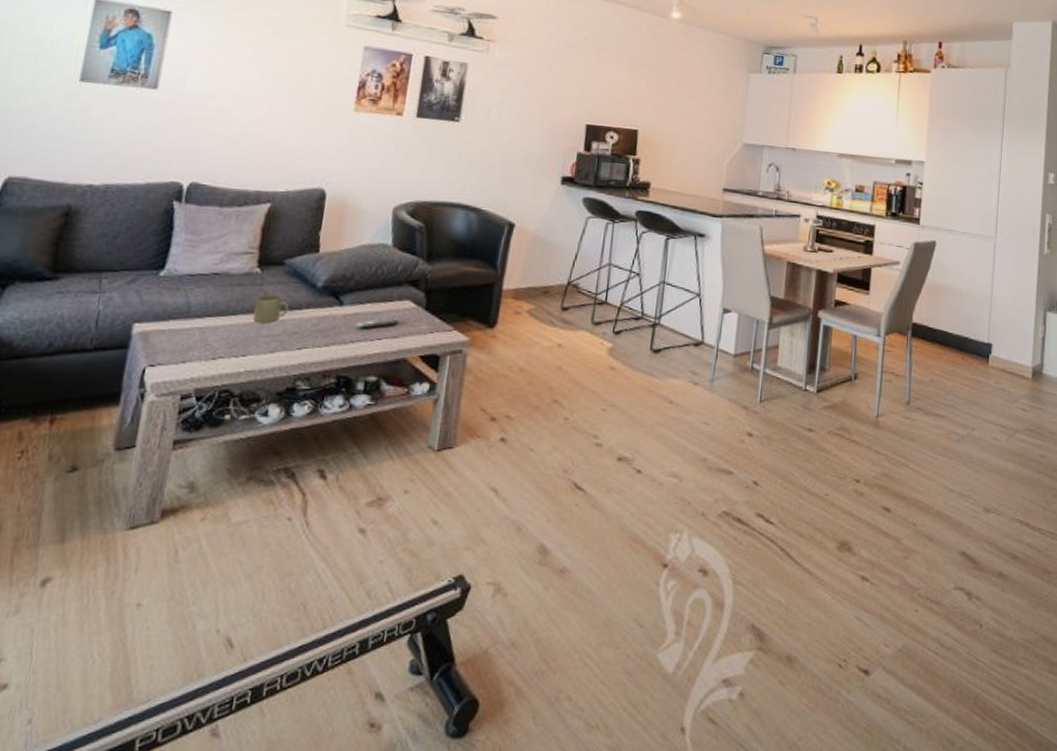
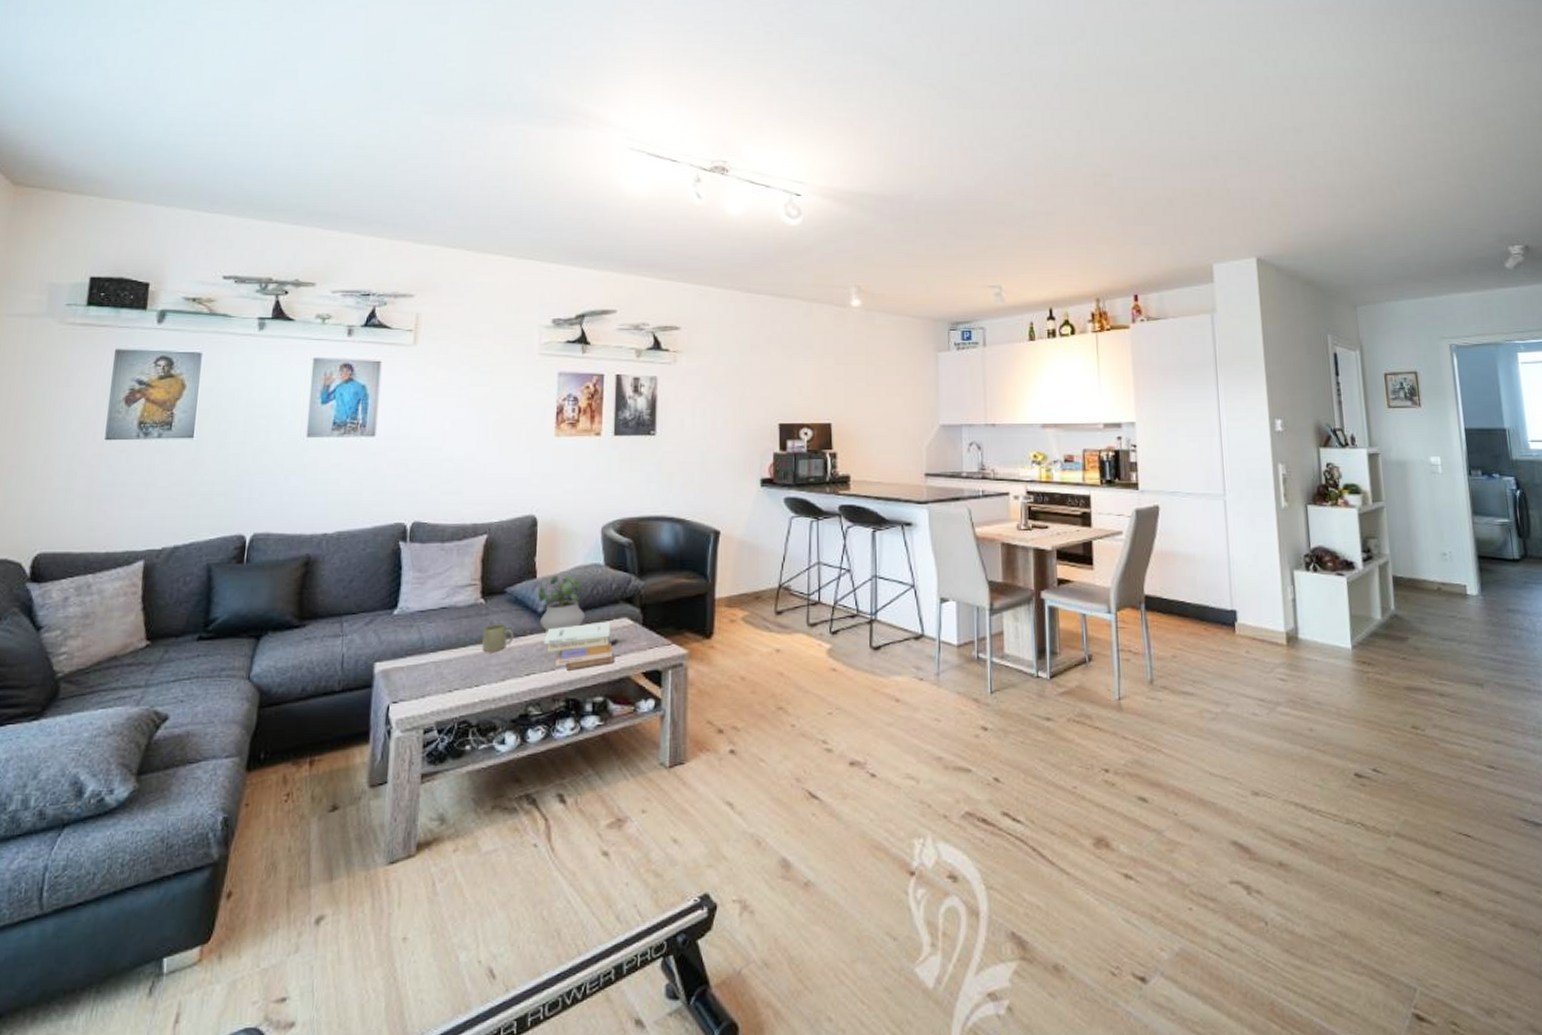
potted plant: none [317,252,372,309] -> present [537,574,588,633]
books: none [319,302,394,348] -> present [544,621,615,671]

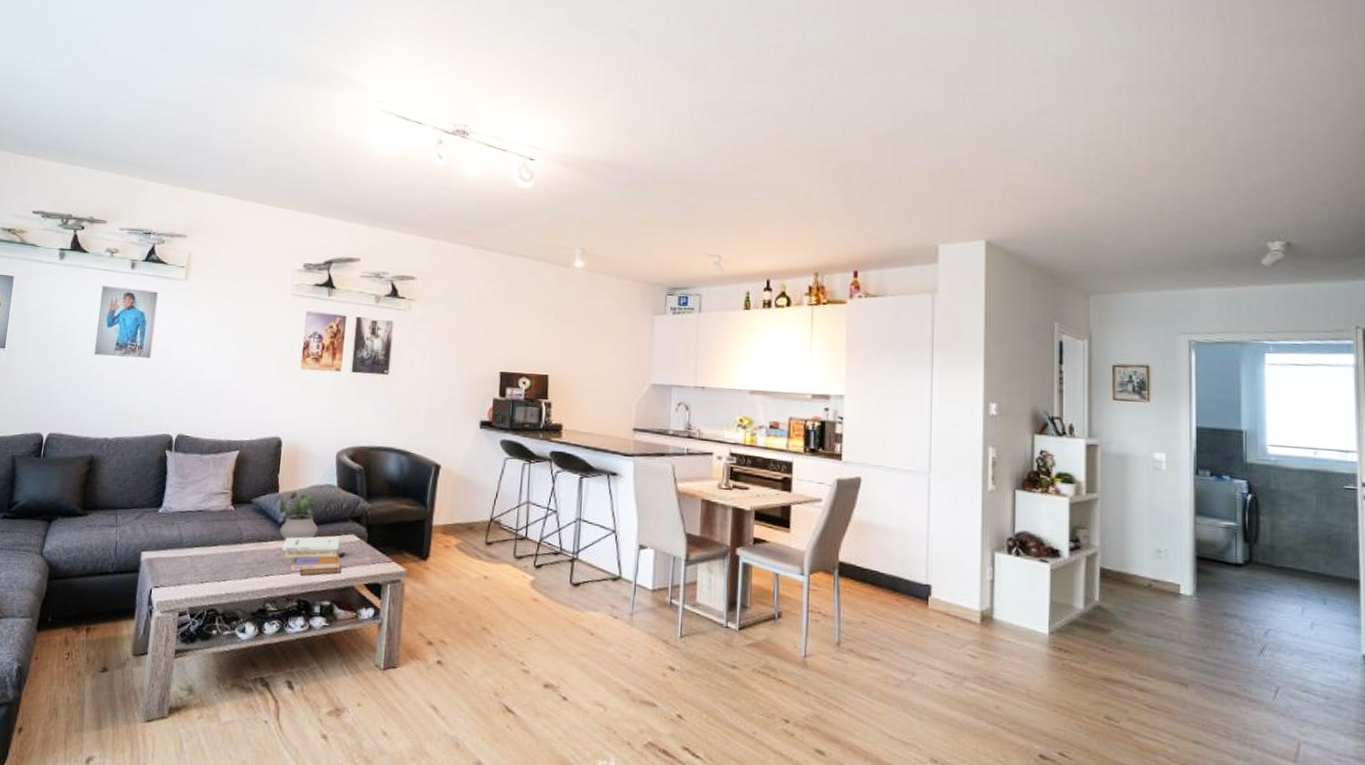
mug: present [481,624,514,653] -> none [230,529,258,554]

